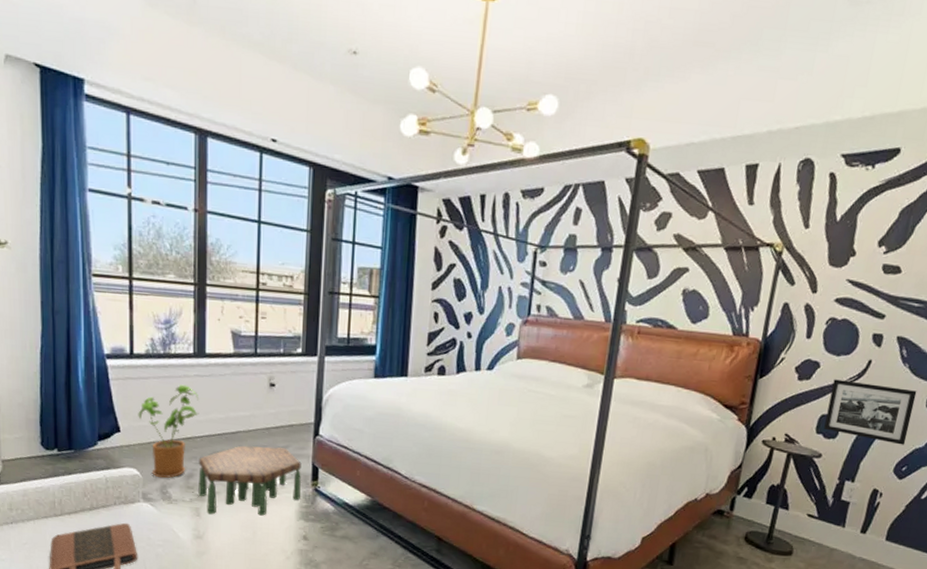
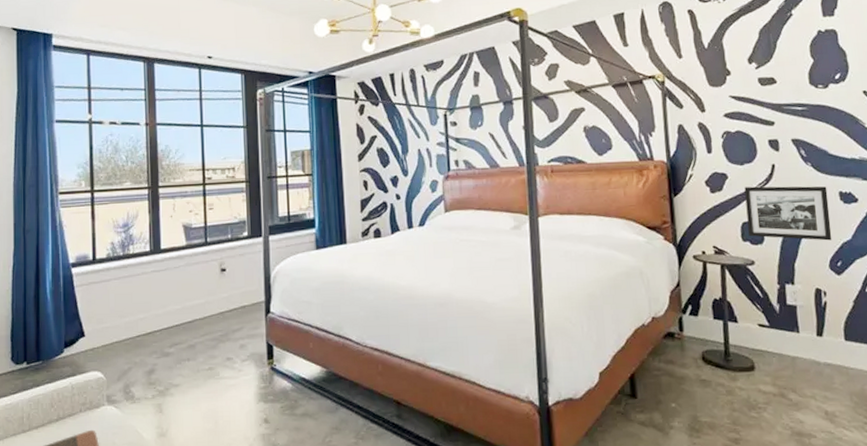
house plant: present [138,384,199,479] -> none [101,281,158,378]
side table: present [198,445,302,516] -> none [159,330,258,409]

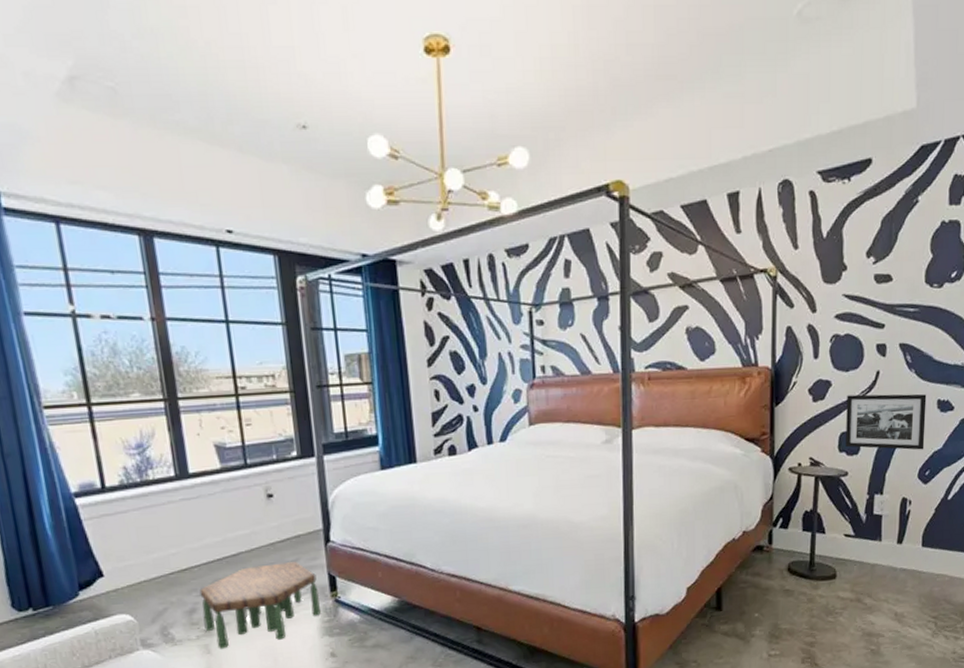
side table: none [159,330,258,409] -> present [199,562,321,649]

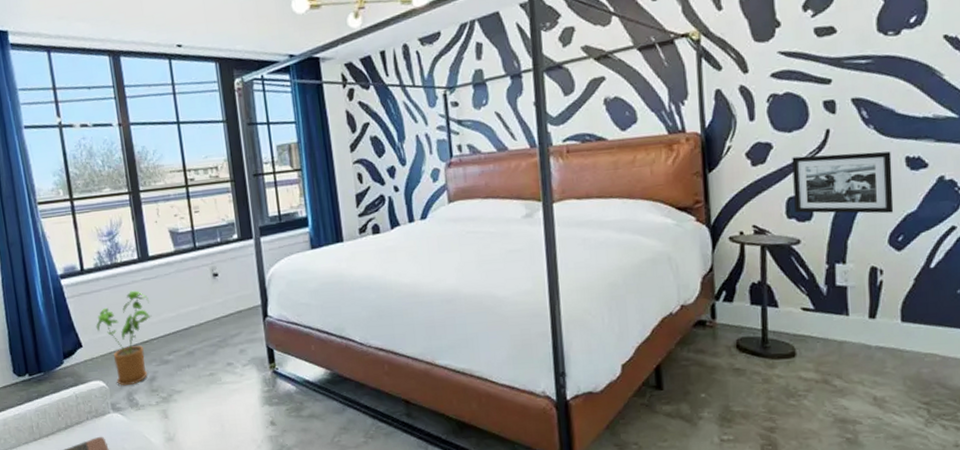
house plant: none [121,512,192,620] -> present [96,290,152,386]
side table: present [199,562,321,649] -> none [158,335,261,415]

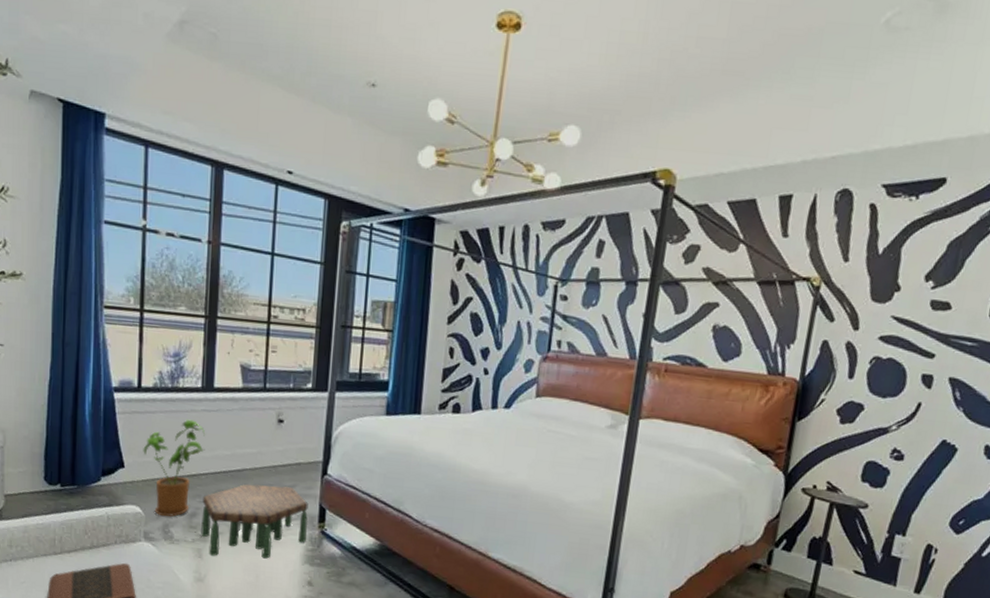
side table: none [158,335,261,415] -> present [201,484,308,559]
picture frame: present [792,151,894,214] -> none [870,423,973,496]

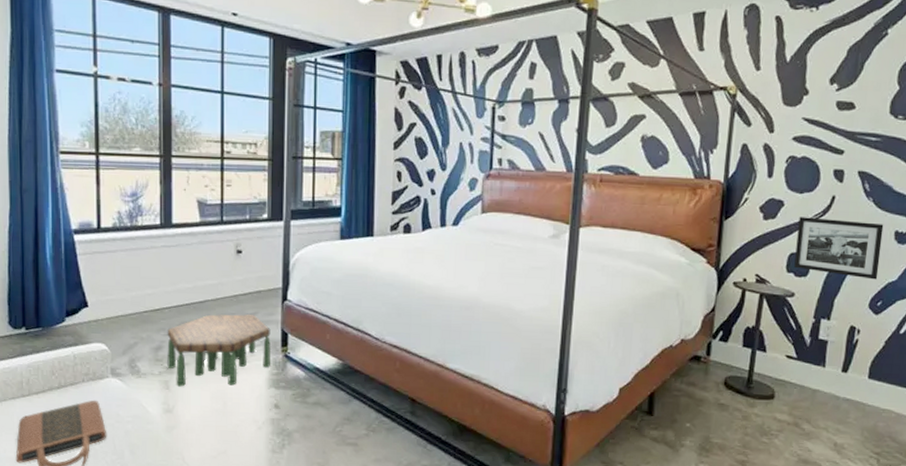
house plant: present [143,419,205,517] -> none [105,256,167,352]
picture frame: none [870,423,973,496] -> present [794,217,884,280]

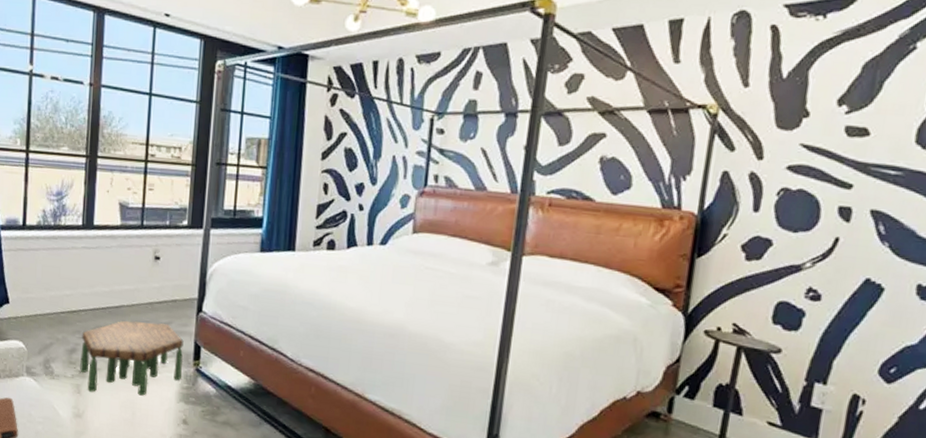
picture frame: present [794,217,884,280] -> none [782,259,903,341]

